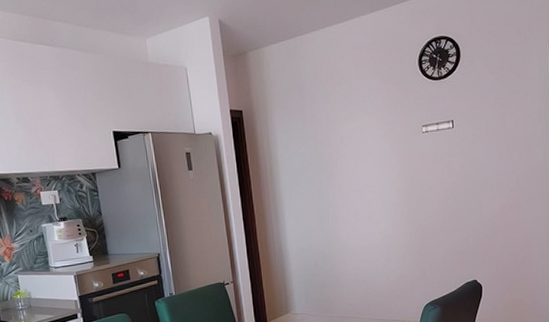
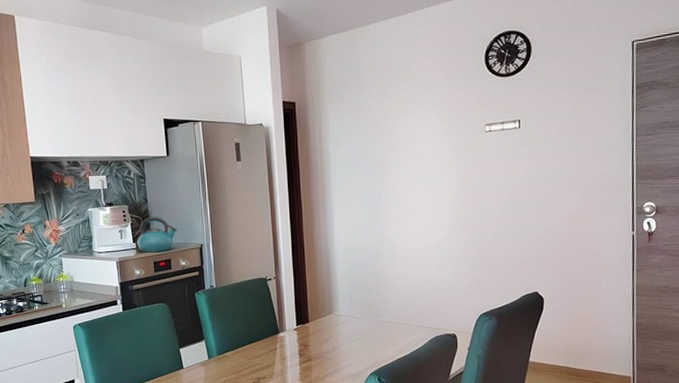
kettle: none [93,228,134,265] -> present [137,216,178,253]

